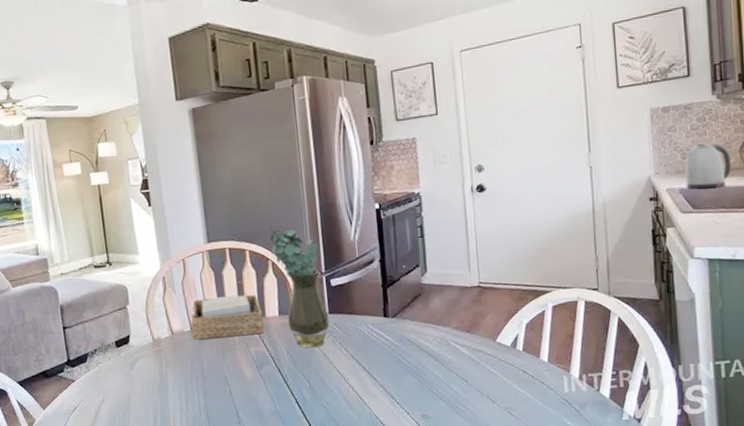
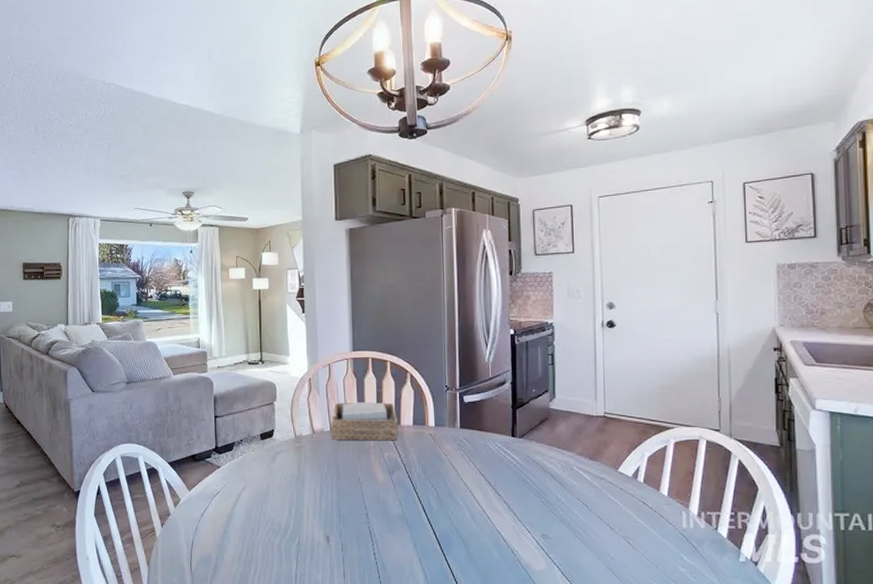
vase: present [270,226,330,348] -> none [410,341,460,459]
kettle: present [684,143,731,189] -> none [809,301,855,344]

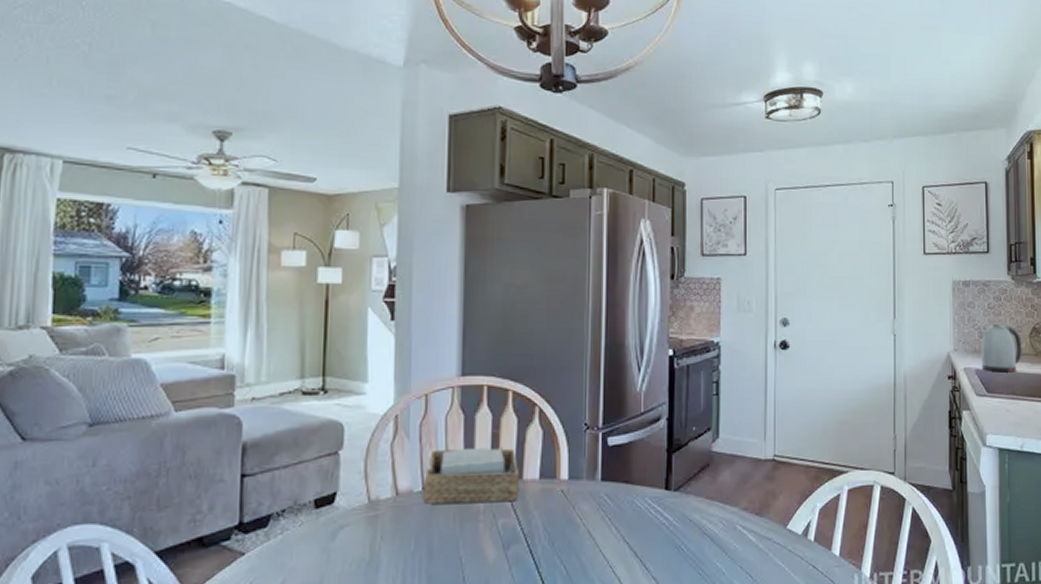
kettle: none [809,301,855,344] -> present [981,325,1022,372]

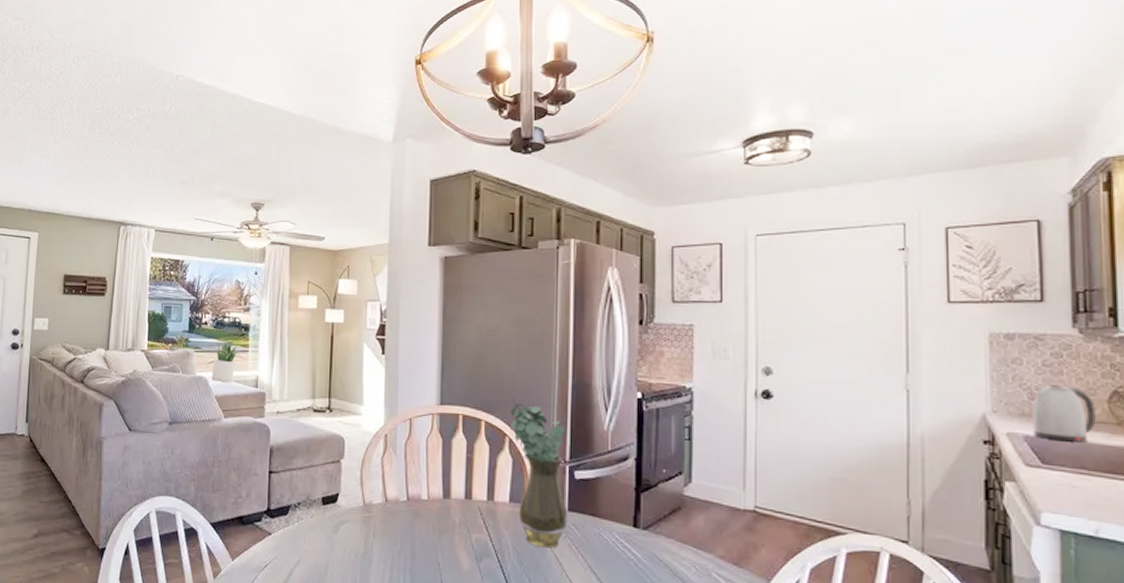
planter: none [154,313,195,366] -> present [211,343,238,383]
napkin holder: present [423,447,520,504] -> none [408,467,491,520]
vase: none [539,363,601,524] -> present [509,398,568,548]

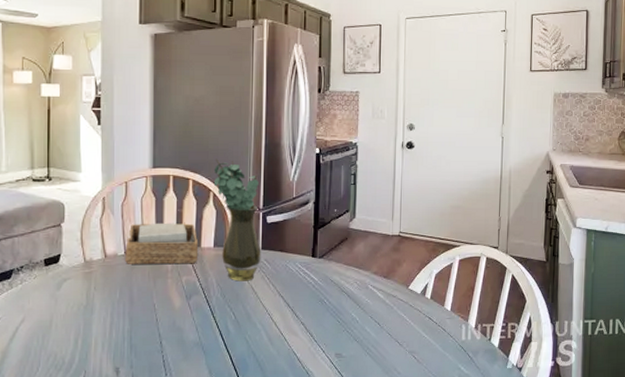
napkin holder: none [408,467,491,520] -> present [125,222,199,265]
kettle: present [1032,385,1096,443] -> none [575,129,611,168]

